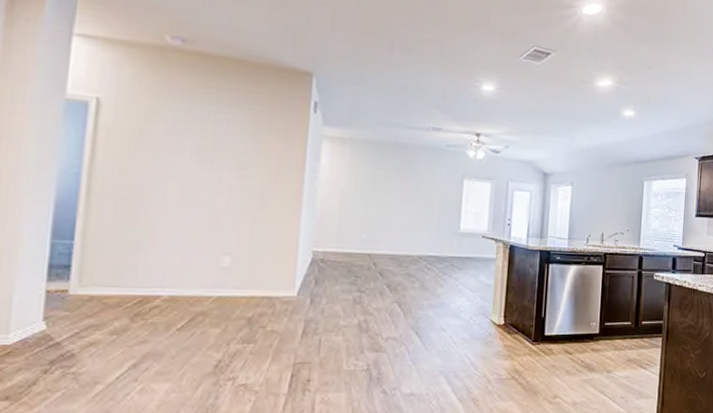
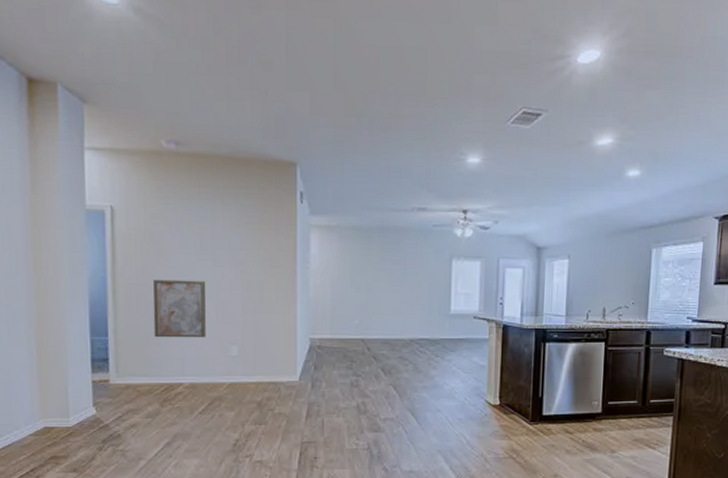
wall art: none [132,180,200,247] -> present [153,279,206,338]

